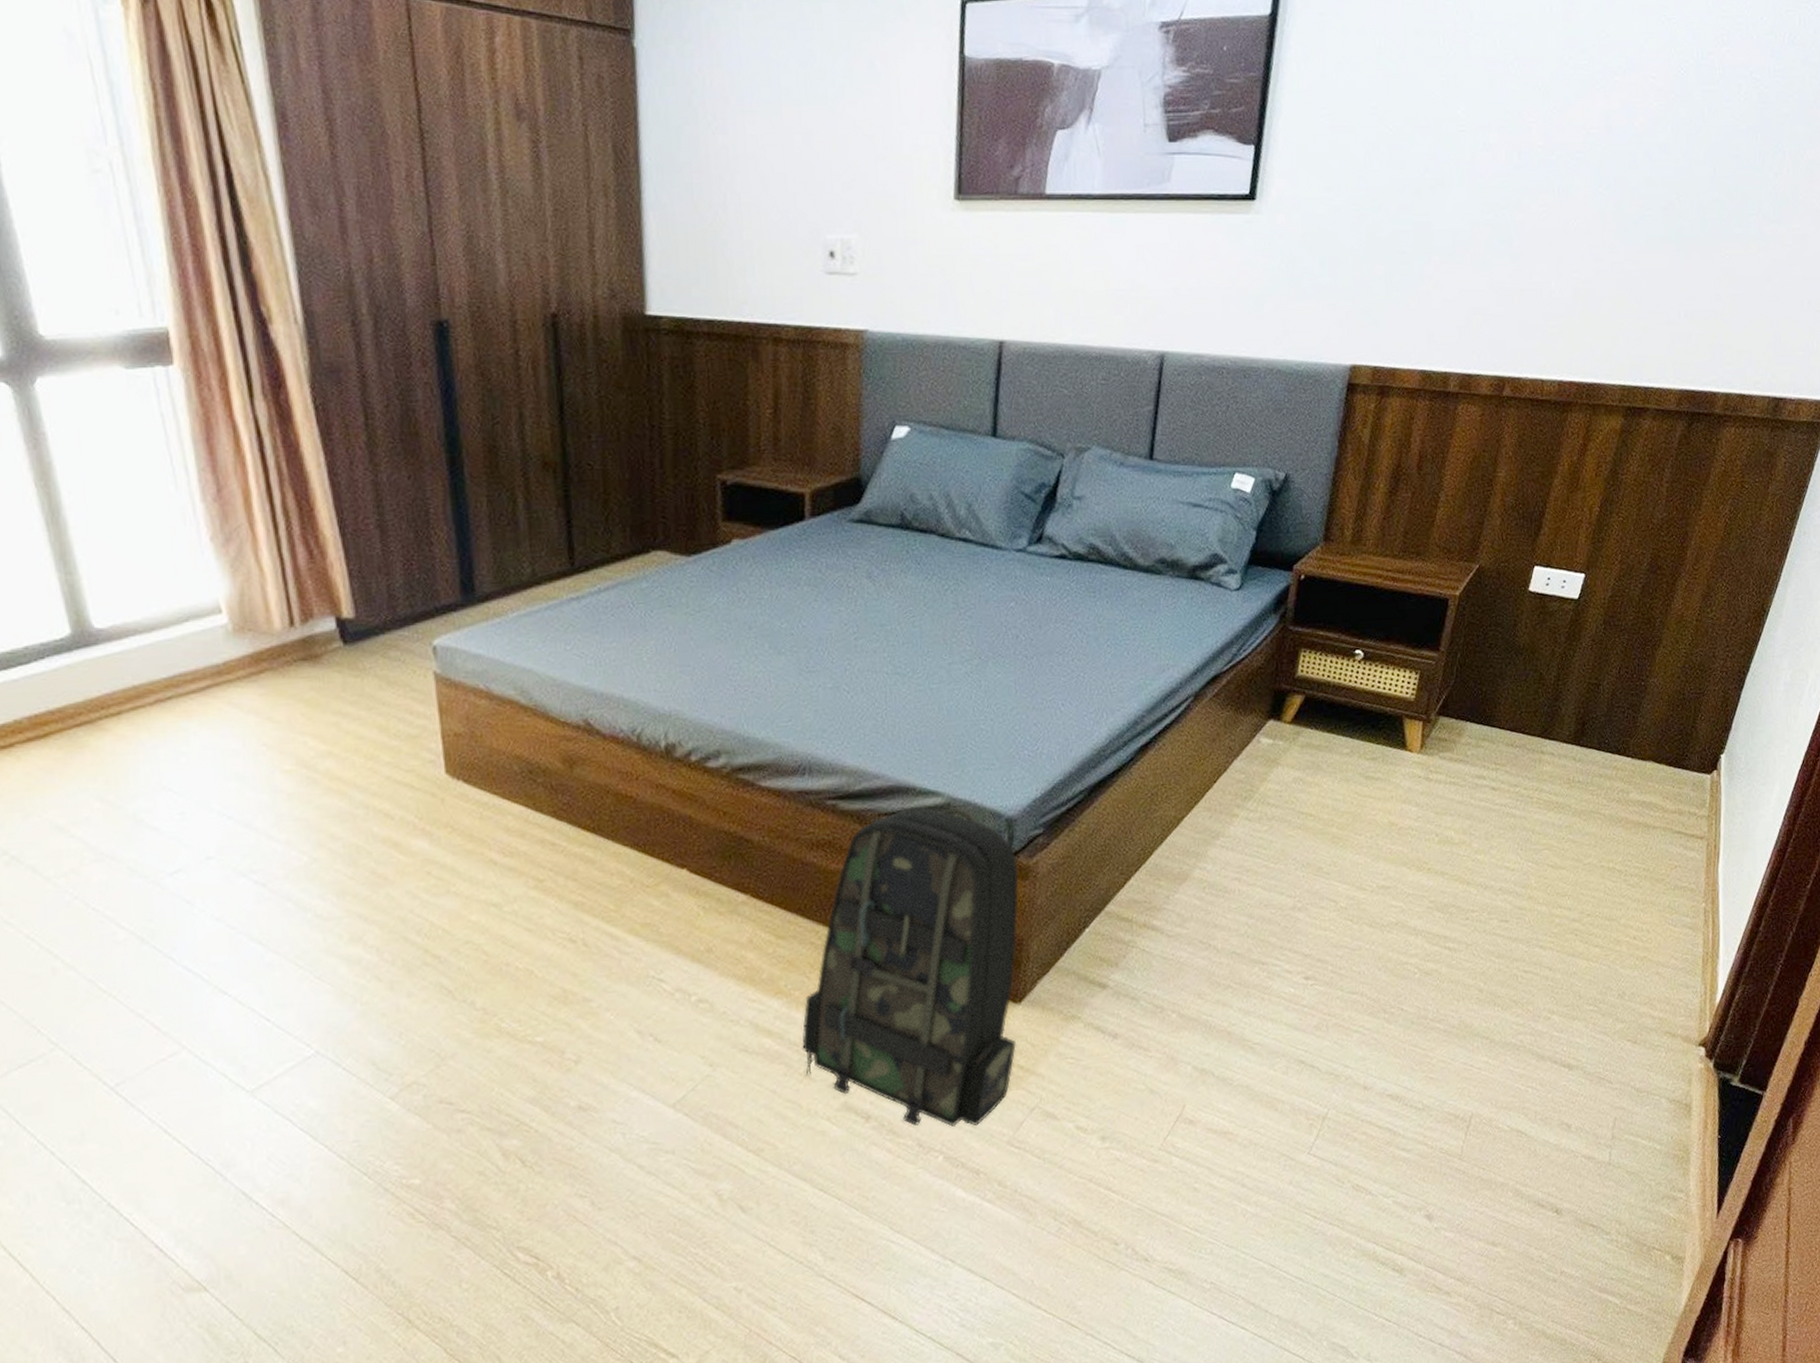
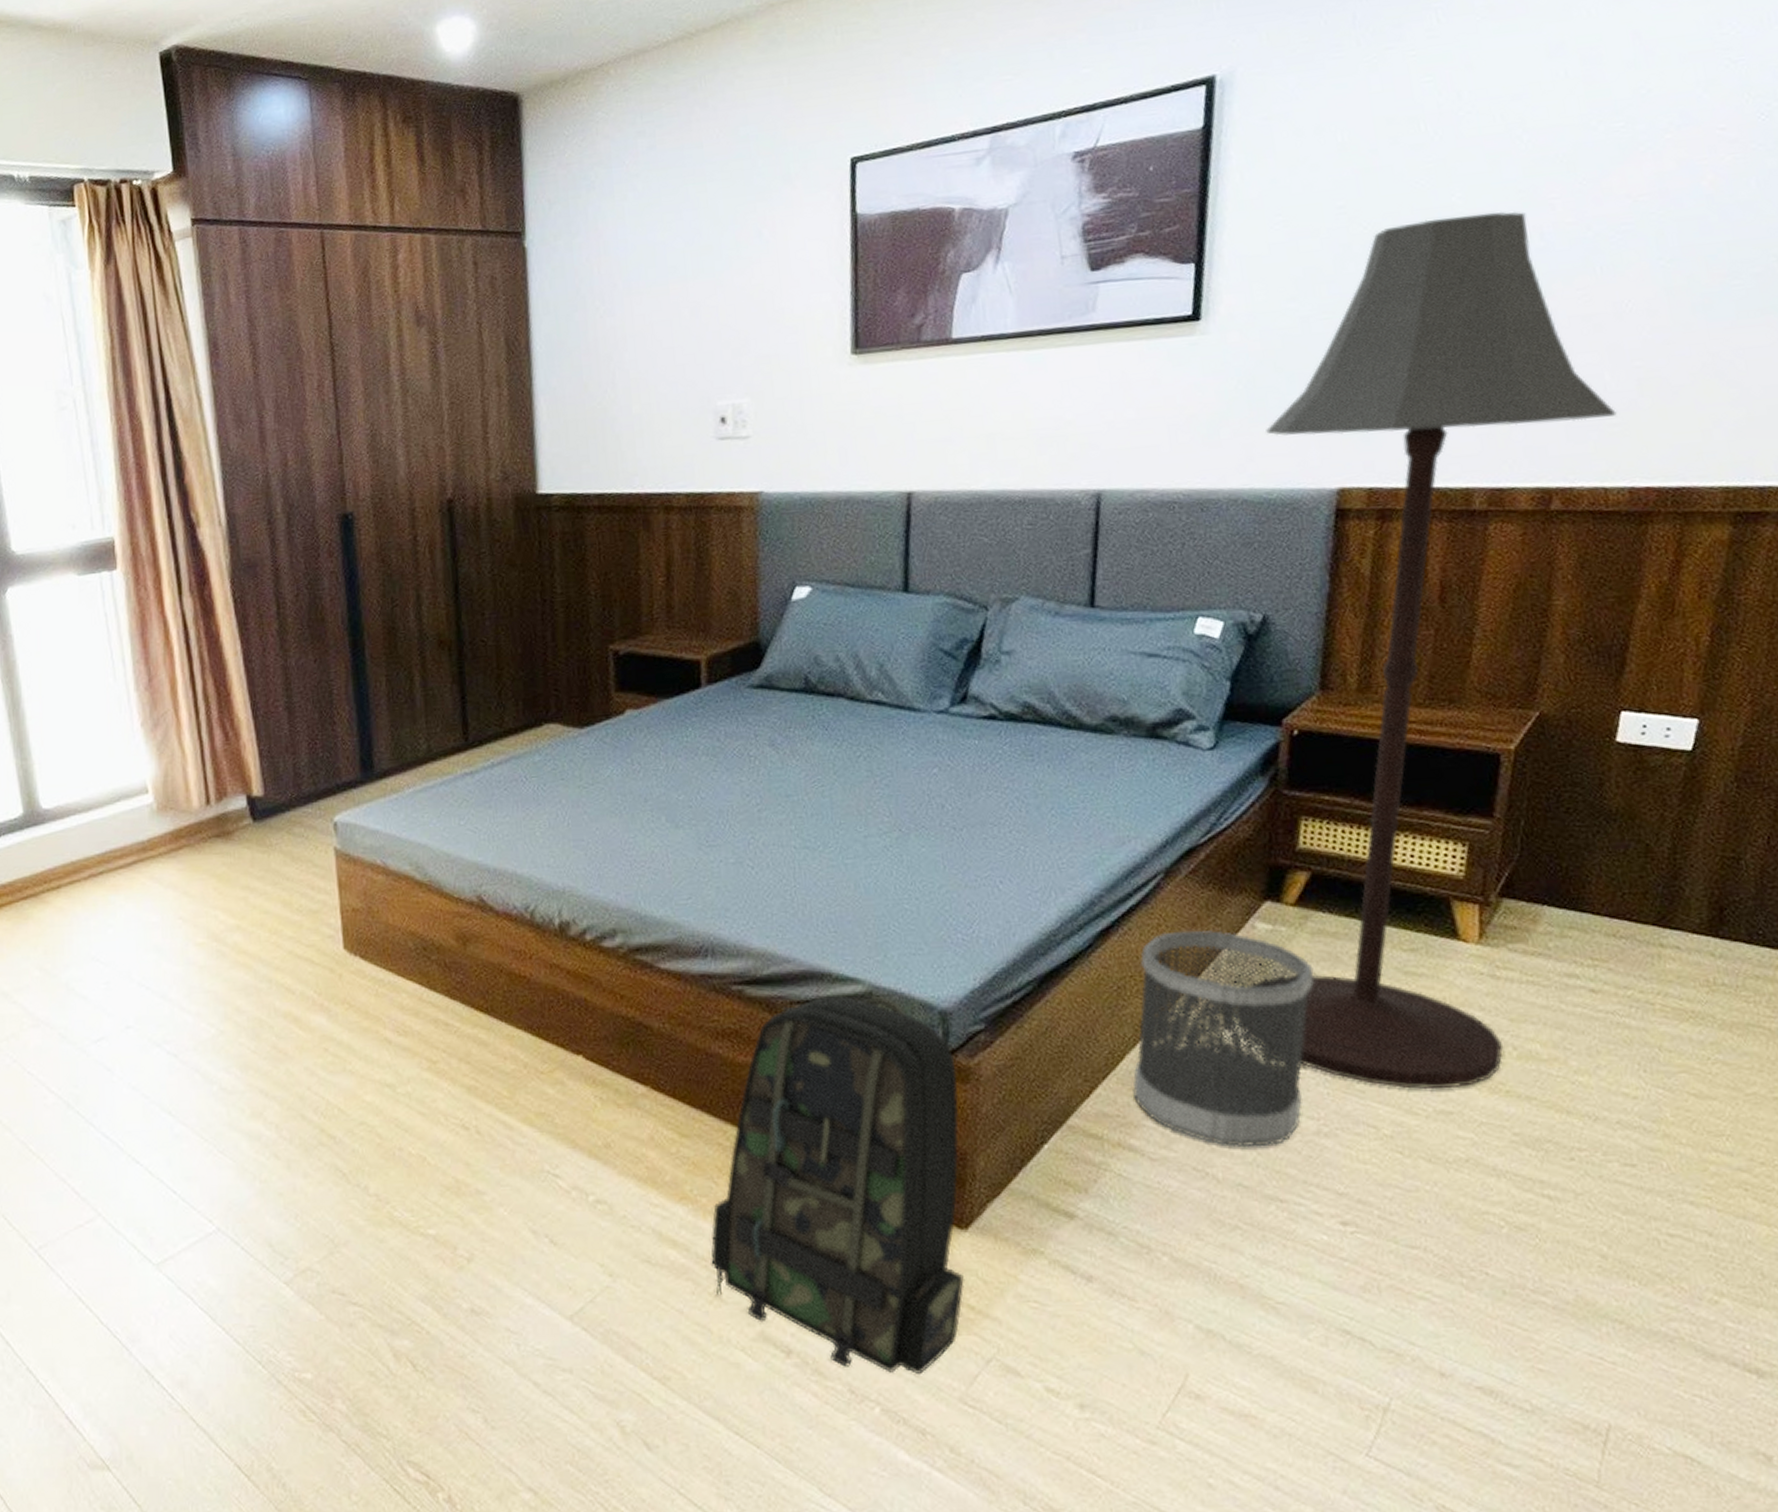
wastebasket: none [1158,744,1301,923] -> present [1133,930,1314,1147]
floor lamp: none [1243,128,1556,870] -> present [1239,211,1617,1090]

